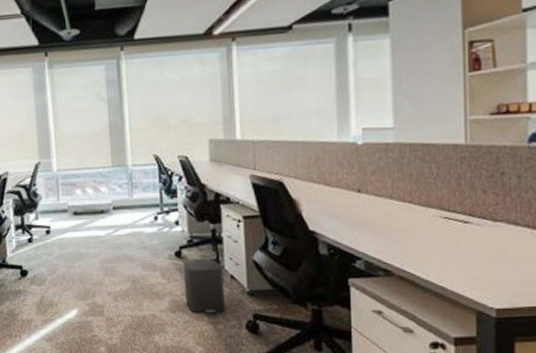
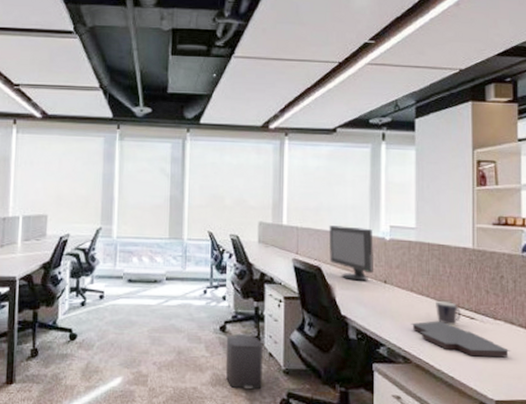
computer monitor: none [289,133,344,192] -> present [328,225,373,280]
papers: none [391,228,515,264] -> present [411,321,511,358]
mug: none [421,205,452,233] -> present [436,300,461,326]

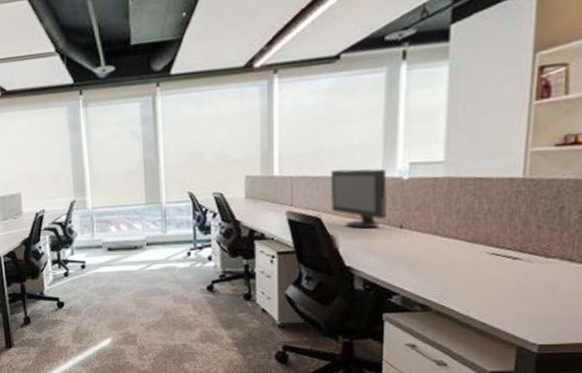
pedal bin: present [225,334,263,389] -> none [214,293,255,344]
papers: present [411,321,511,358] -> none [432,264,566,300]
mug: present [436,300,461,326] -> none [466,241,500,269]

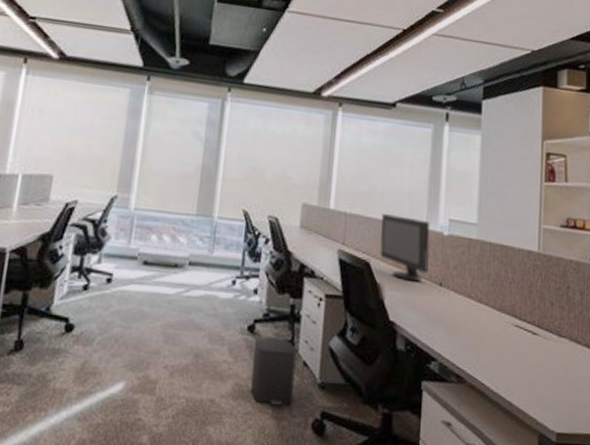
pedal bin: none [214,293,255,344] -> present [250,337,297,405]

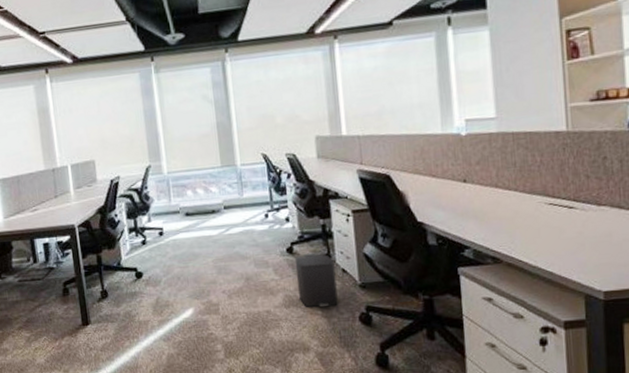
computer monitor: present [379,214,430,281] -> none [394,125,450,184]

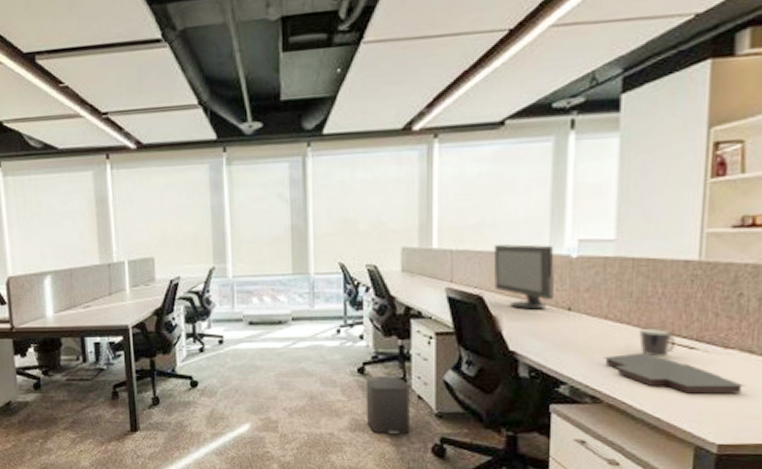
computer monitor: none [394,125,450,184] -> present [493,244,554,308]
papers: none [498,214,620,249] -> present [603,352,747,394]
mug: none [526,192,557,219] -> present [639,328,675,359]

